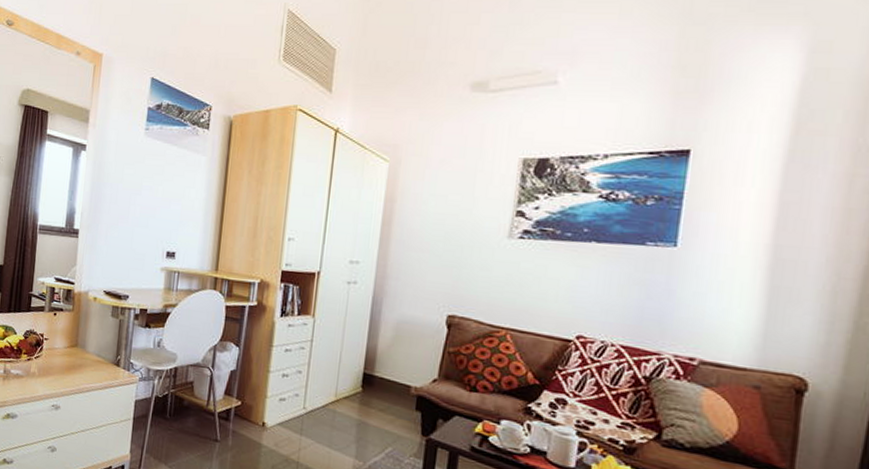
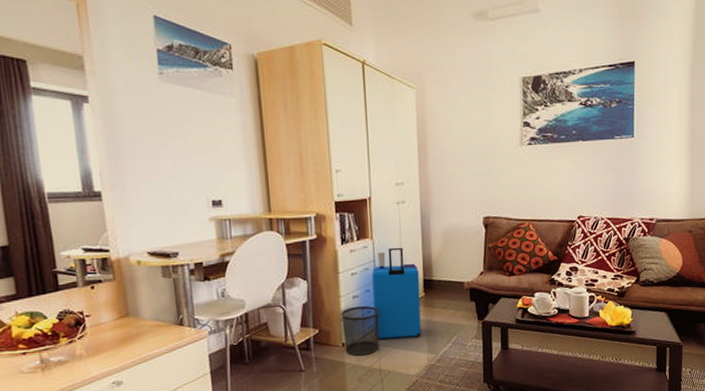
waste bin: none [264,386,309,443] -> present [341,305,380,356]
suitcase: none [299,329,360,438] -> present [371,247,421,339]

